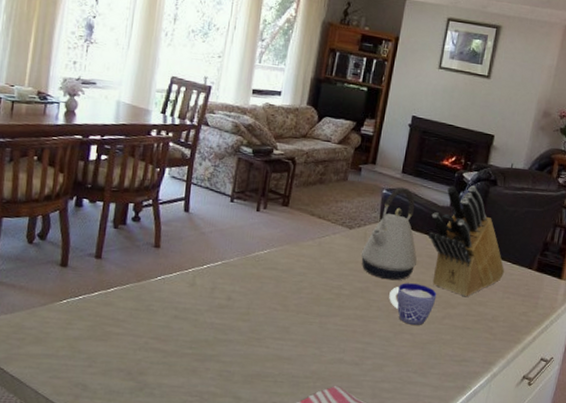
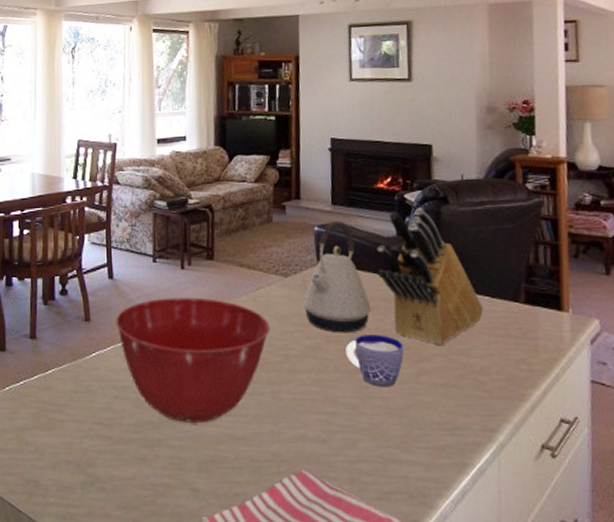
mixing bowl: none [185,234,329,344] -> present [116,297,271,423]

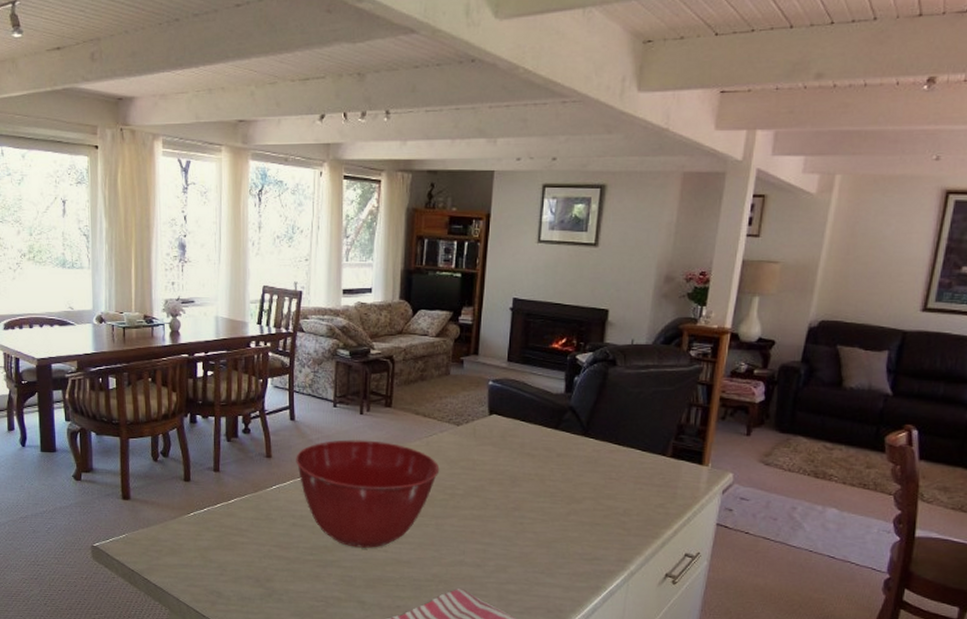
kettle: present [303,221,371,333] -> none [471,376,533,477]
cup: present [345,334,404,386] -> none [506,479,559,523]
knife block: present [376,208,484,346] -> none [543,368,634,491]

